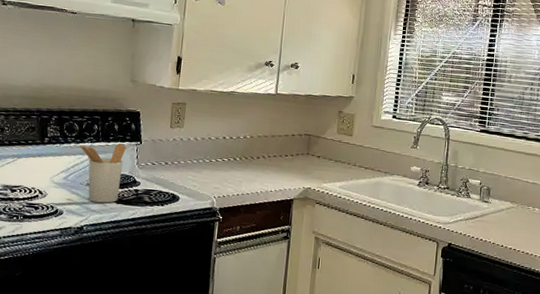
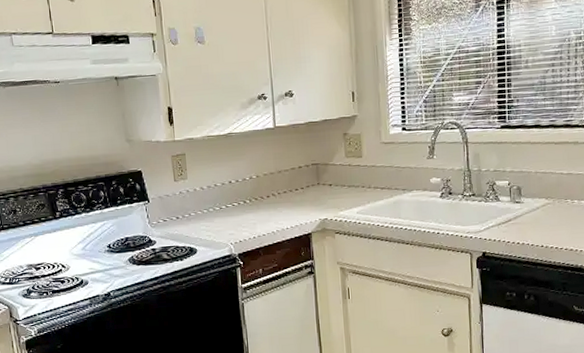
utensil holder: present [79,143,126,203] -> none [89,205,138,268]

